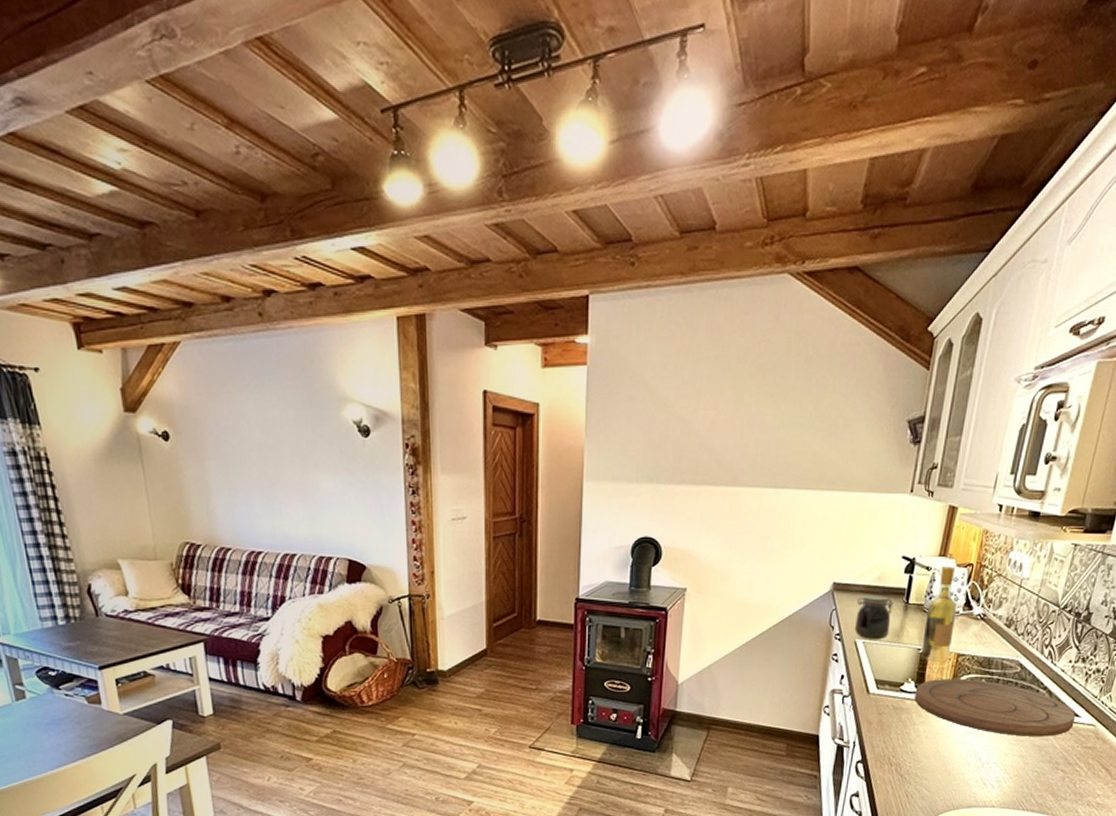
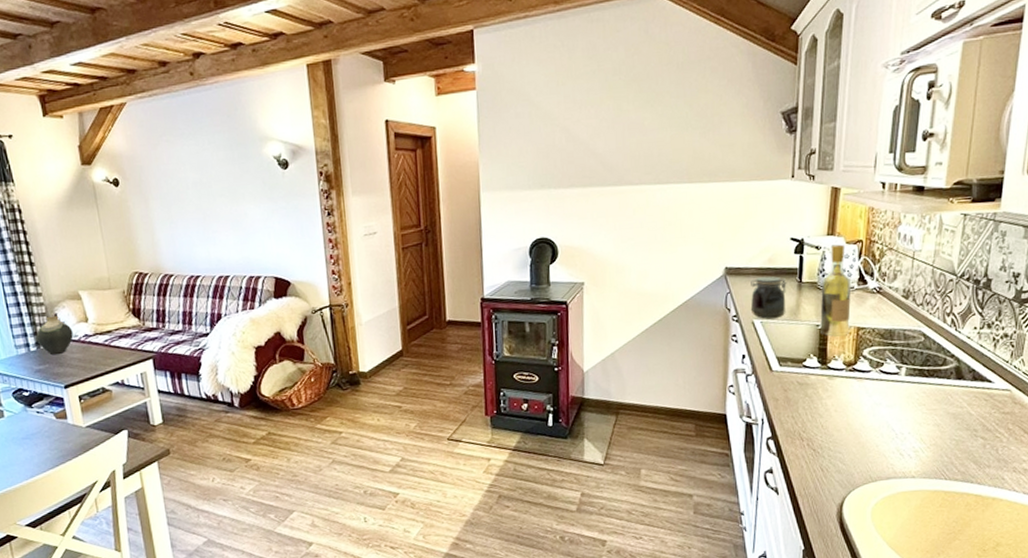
vase: none [65,586,111,632] -> present [36,315,73,356]
cutting board: present [914,678,1075,737] -> none [819,351,988,405]

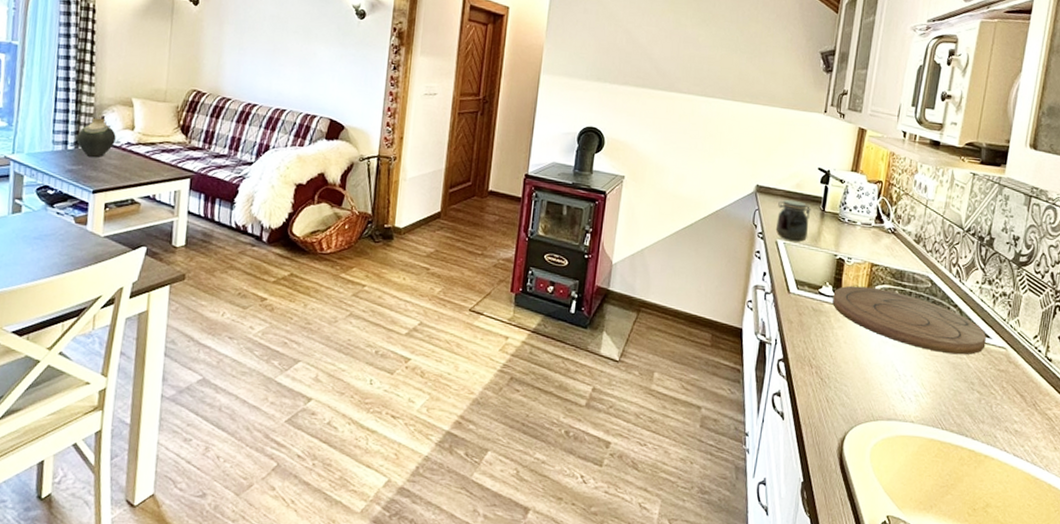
cutting board: none [819,351,988,405] -> present [832,285,986,355]
bottle: present [820,244,852,338] -> none [837,181,870,271]

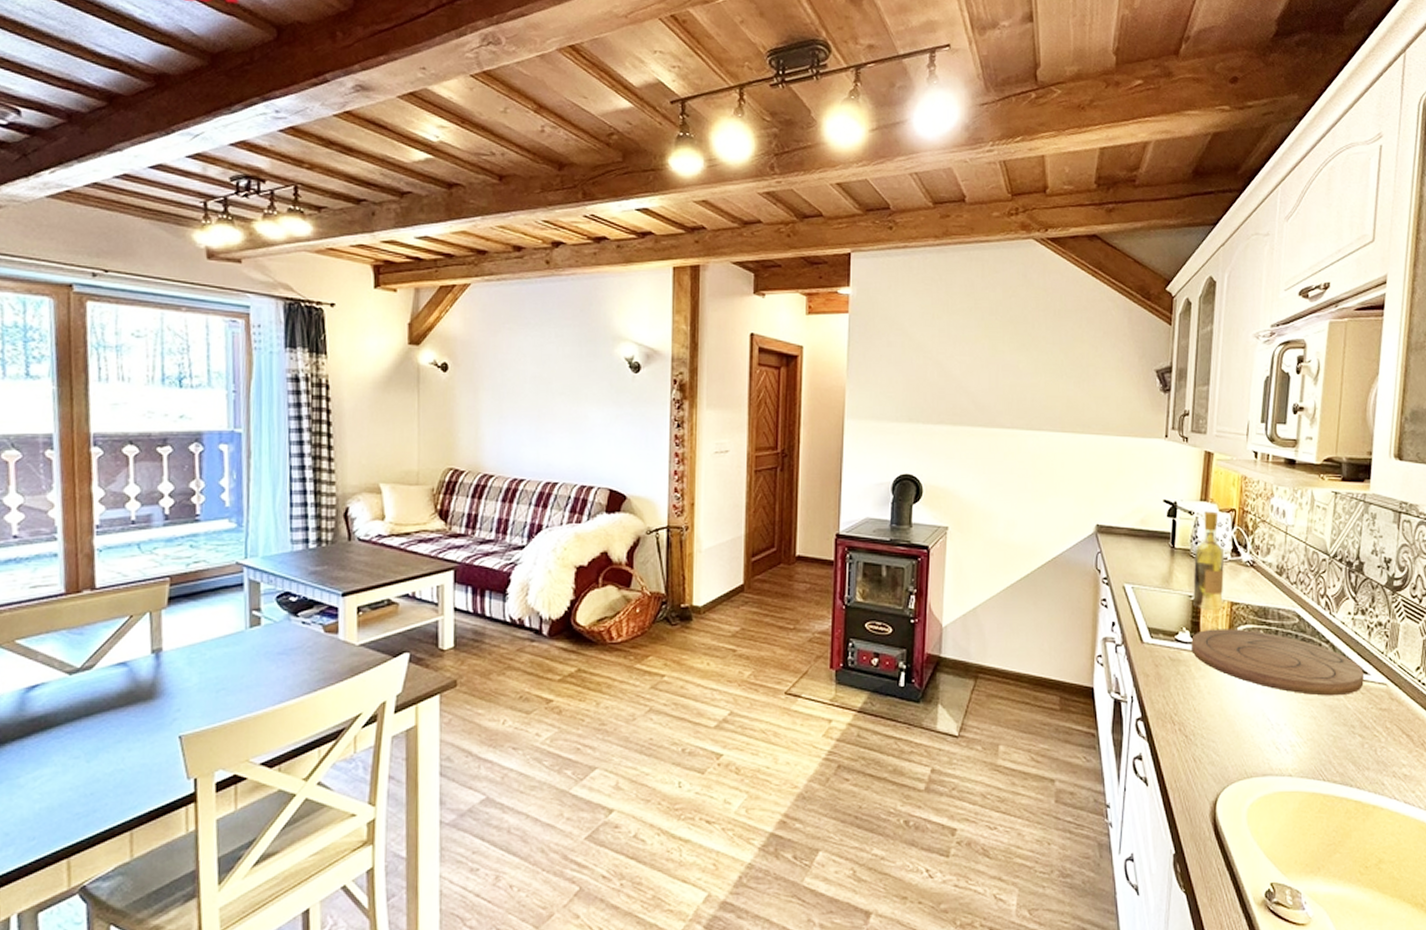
vase: present [76,117,116,158] -> none [319,509,364,556]
jar: present [776,199,811,243] -> none [1122,538,1159,585]
bottle: none [837,181,870,271] -> present [1193,511,1225,611]

